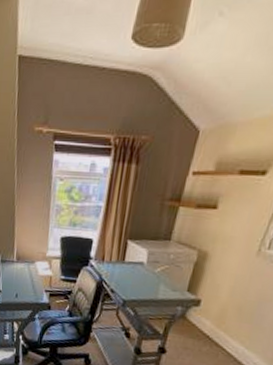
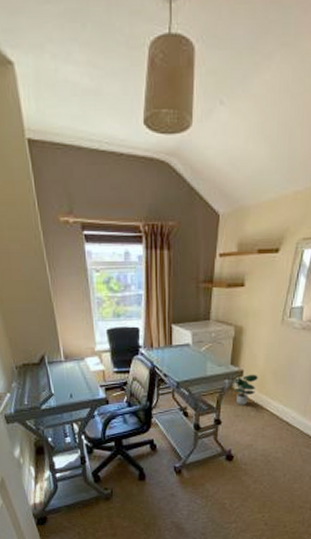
potted plant: none [186,304,218,338] -> present [234,374,258,405]

